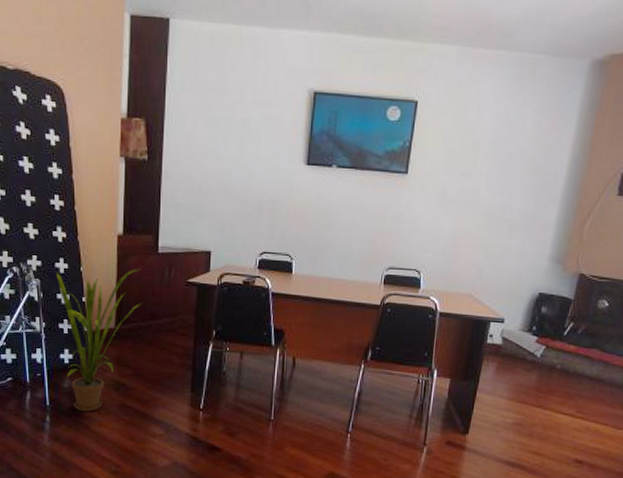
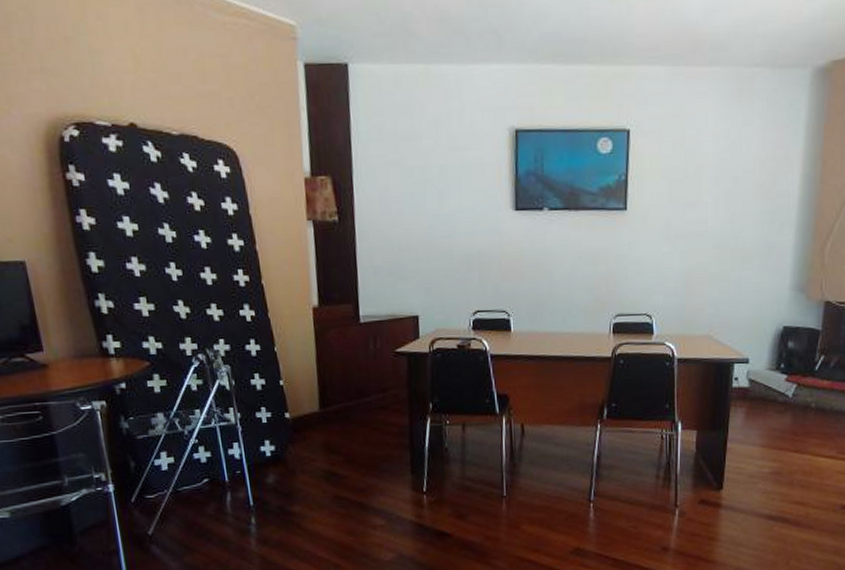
house plant: present [56,269,142,412] -> none [247,343,347,509]

